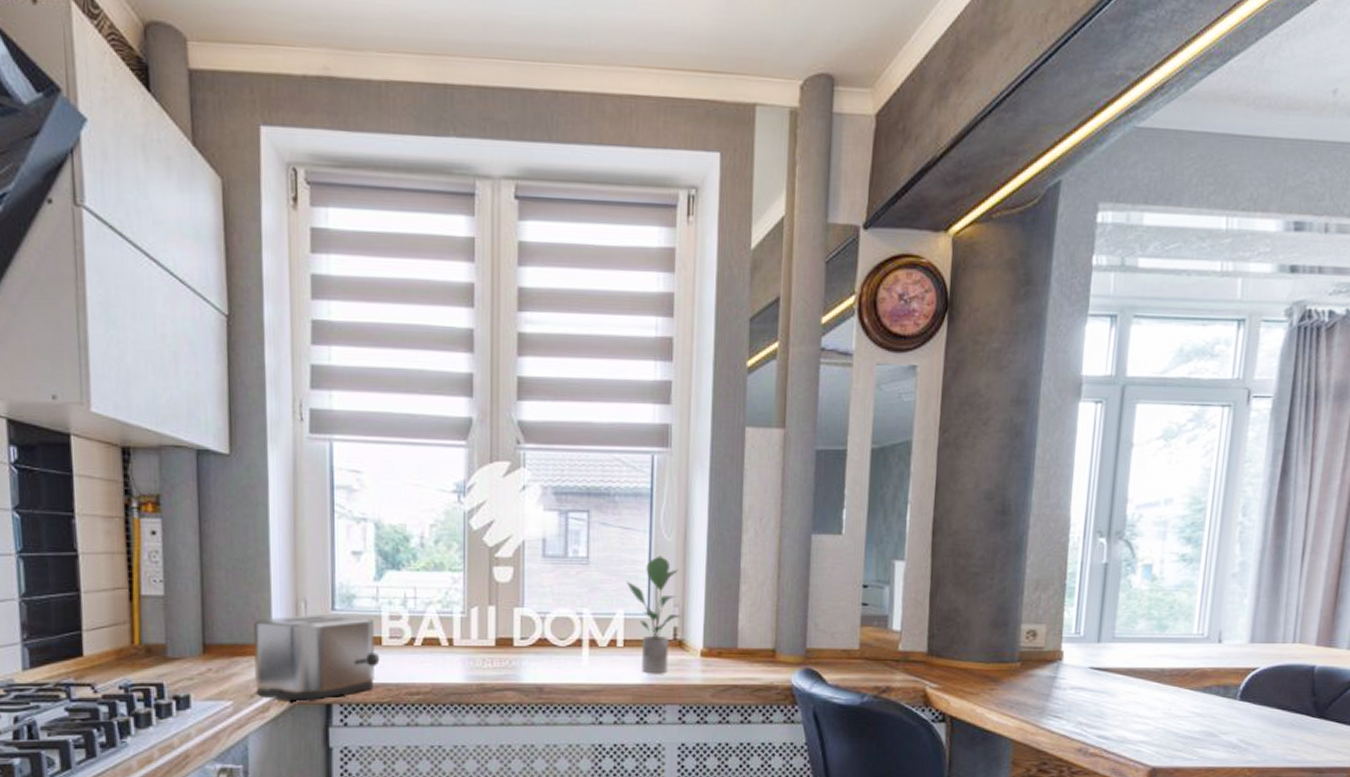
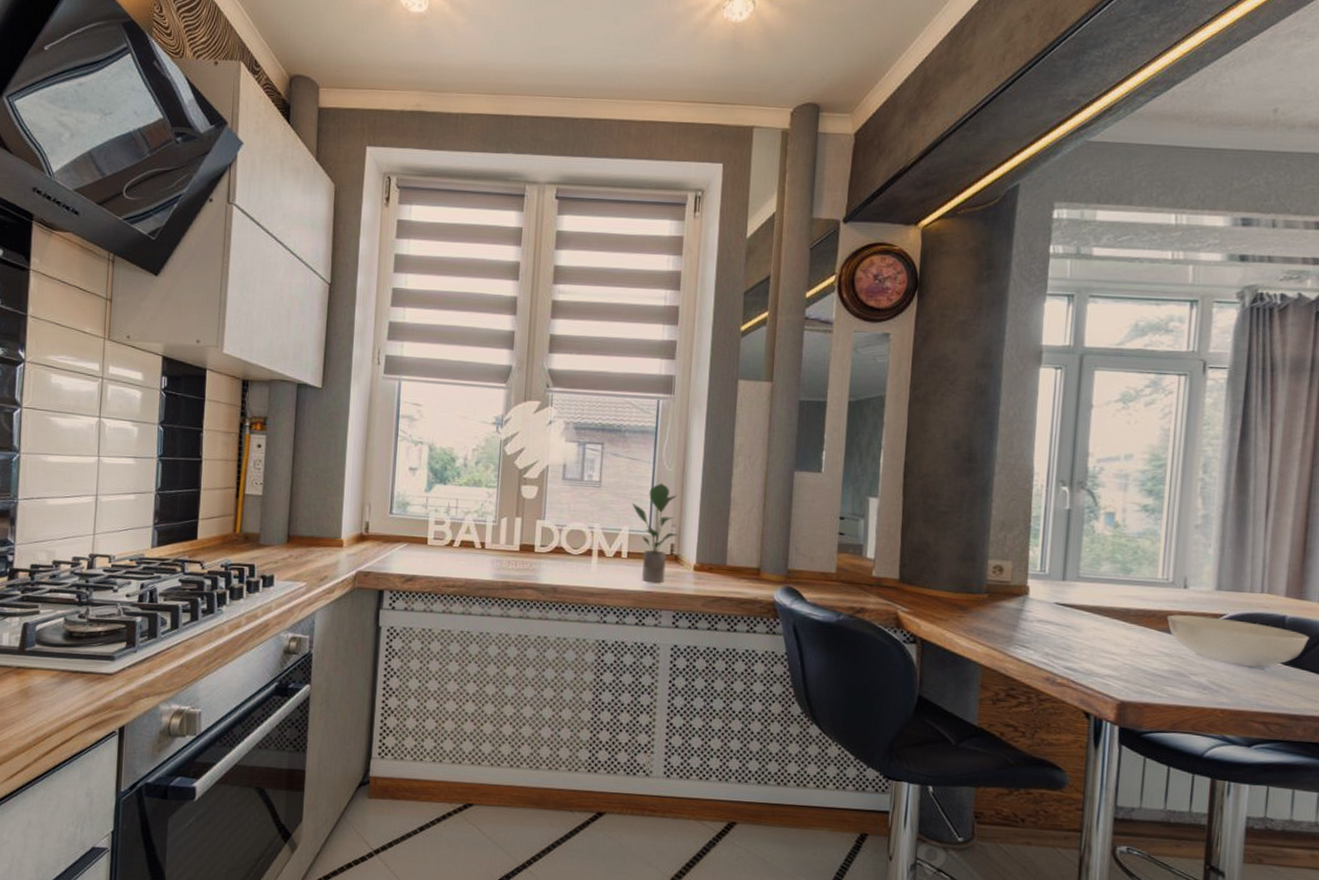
toaster: present [252,614,380,702] -> none [325,516,425,588]
bowl: none [1200,672,1336,721] -> present [1166,614,1309,668]

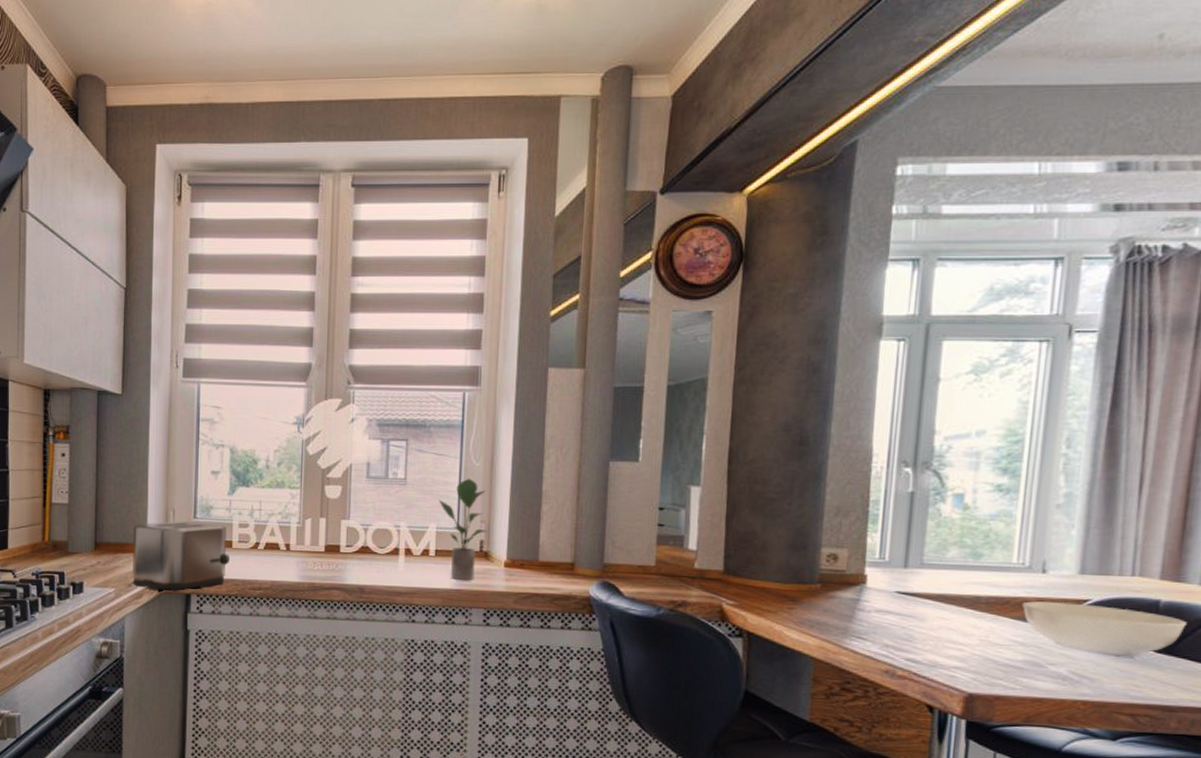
toaster: none [325,516,425,588] -> present [132,521,230,592]

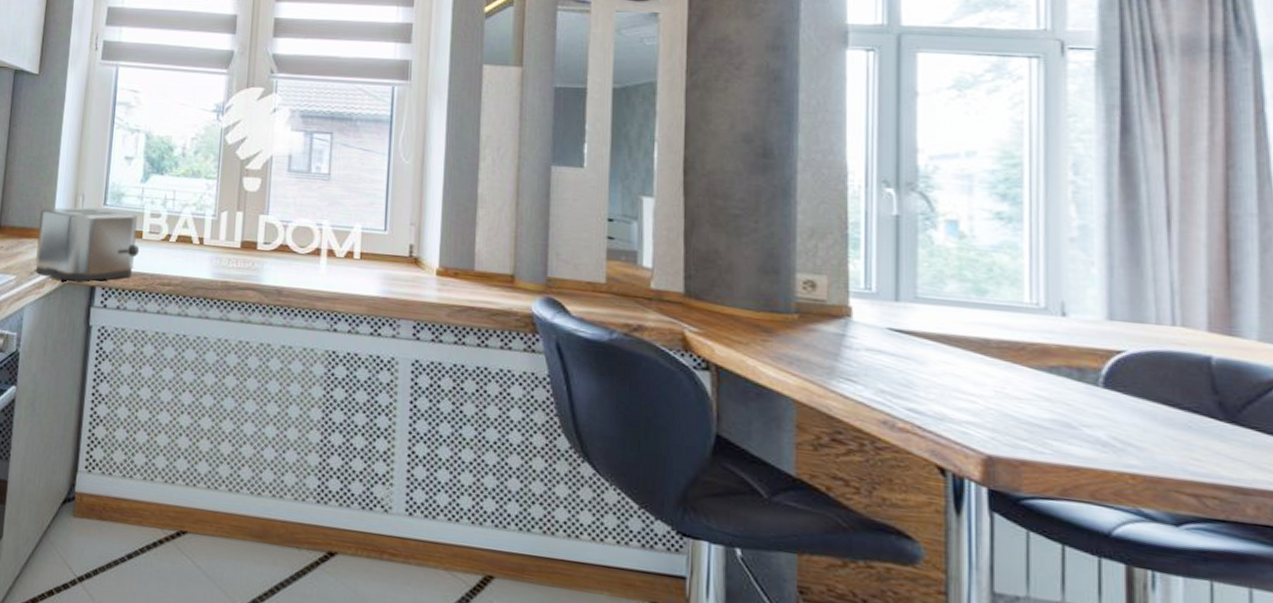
potted plant: present [439,478,488,581] -> none [365,176,419,289]
bowl: present [1021,601,1187,656] -> none [1041,348,1249,423]

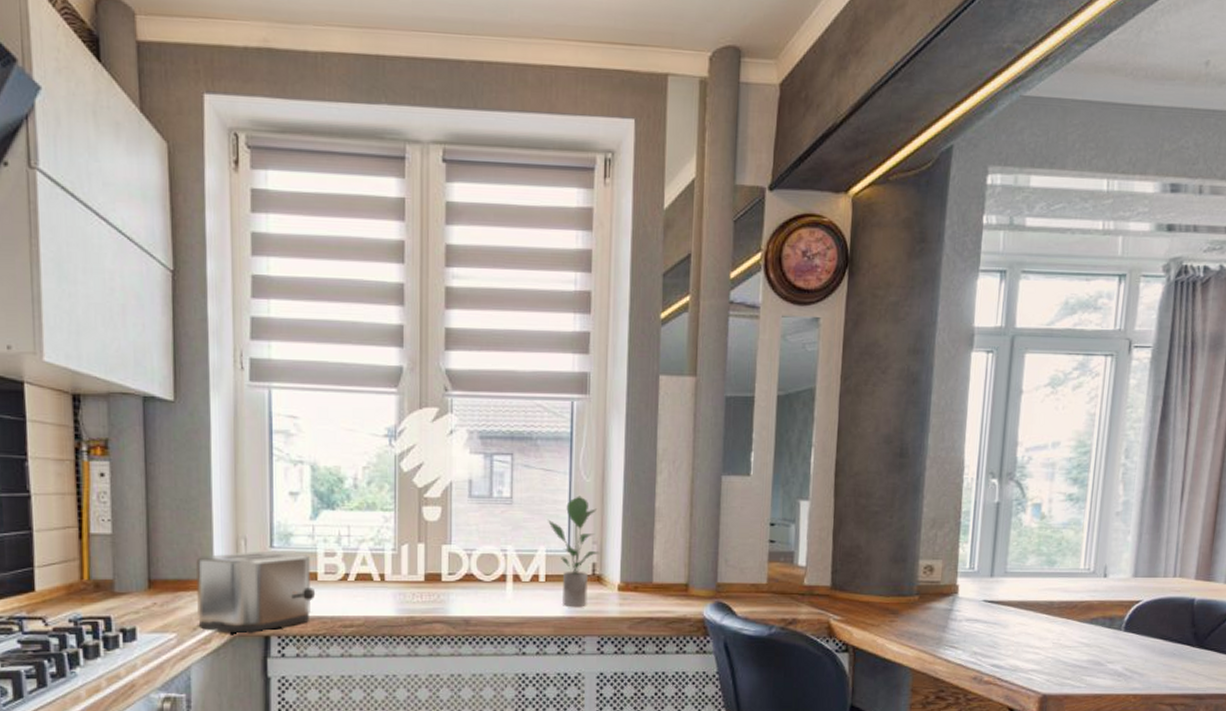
potted plant: none [365,176,419,289] -> present [548,496,601,608]

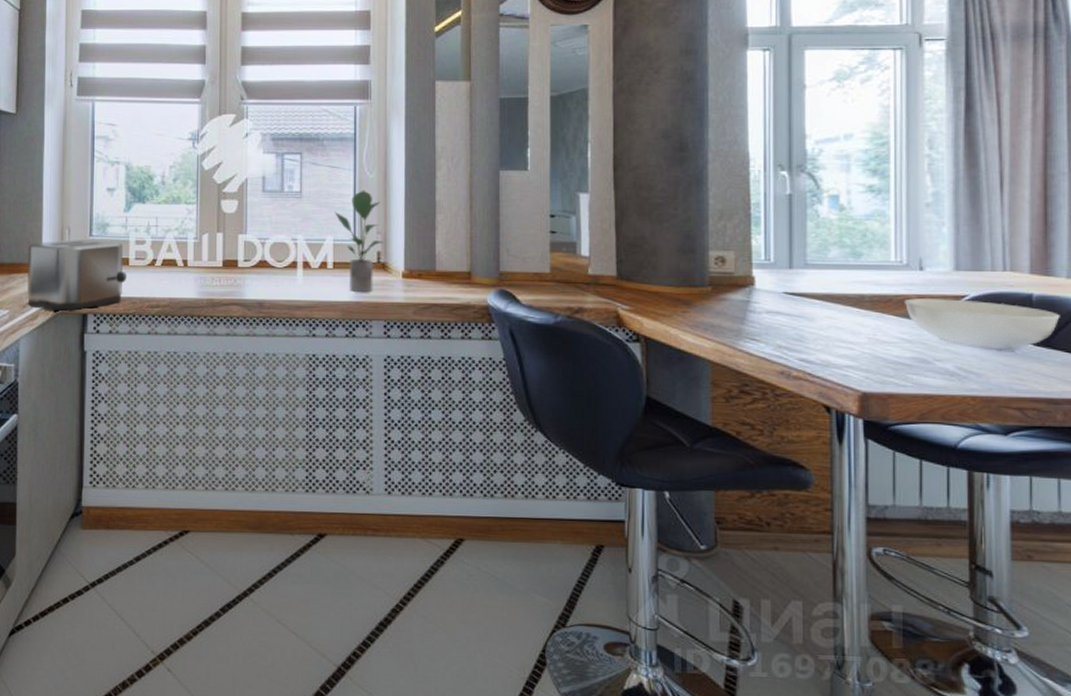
bowl: none [1087,604,1215,651] -> present [904,298,1060,350]

